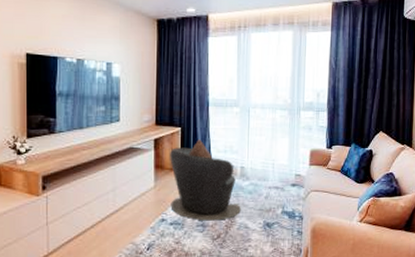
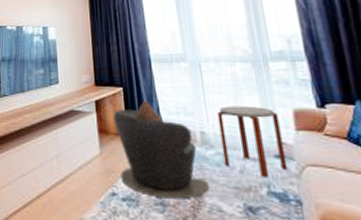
side table: none [255,146,300,201] -> present [217,106,288,178]

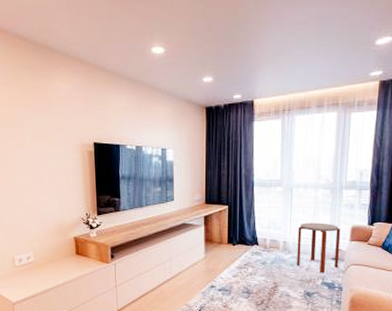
leather: present [113,99,209,199] -> none [218,215,283,289]

